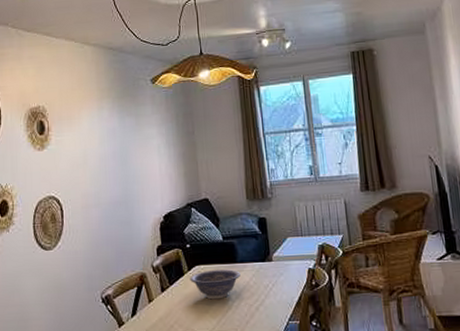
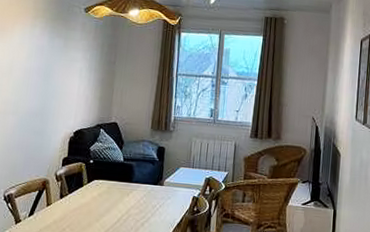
decorative bowl: present [190,269,241,300] -> none [87,185,133,212]

